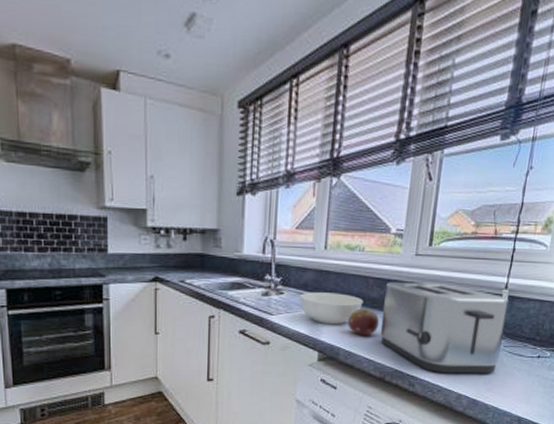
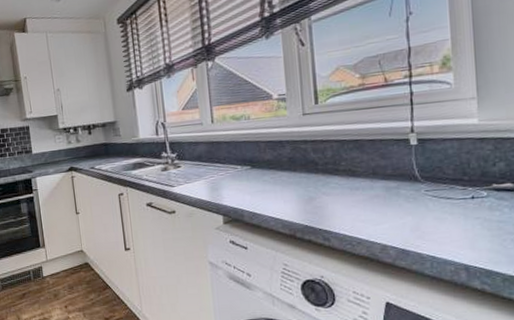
bowl: present [299,292,363,325] -> none [195,159,259,190]
fruit: present [347,308,380,335] -> none [245,170,279,196]
toaster: present [380,281,509,374] -> none [277,137,423,225]

